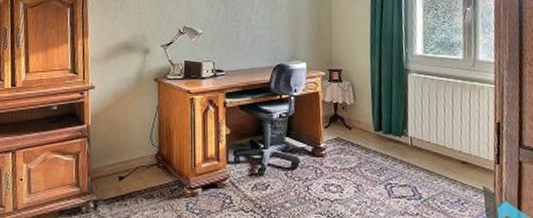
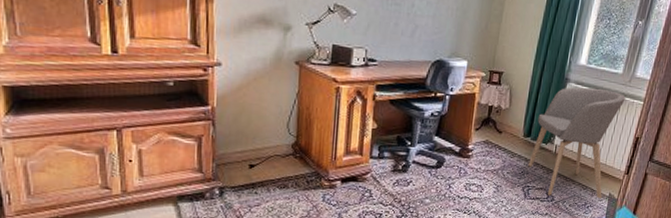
armchair: none [385,76,476,194] -> present [528,87,626,199]

